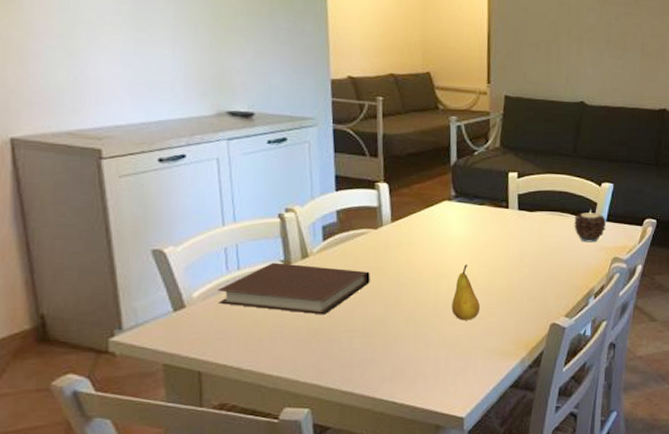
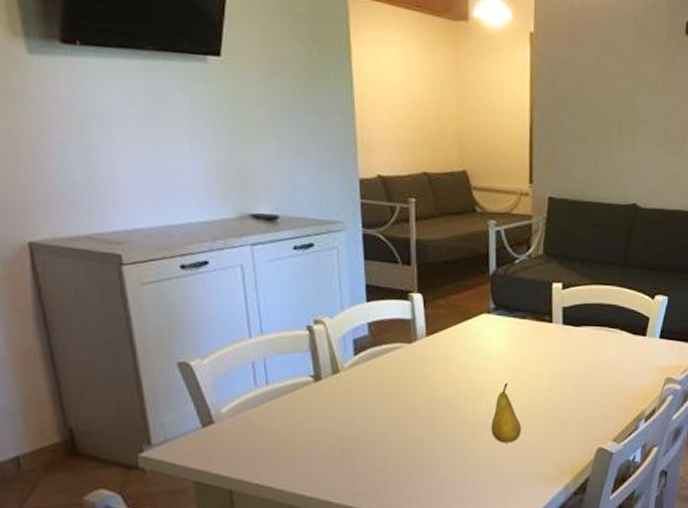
notebook: present [218,262,370,315] -> none [246,378,404,434]
candle: present [574,209,606,243] -> none [624,324,659,361]

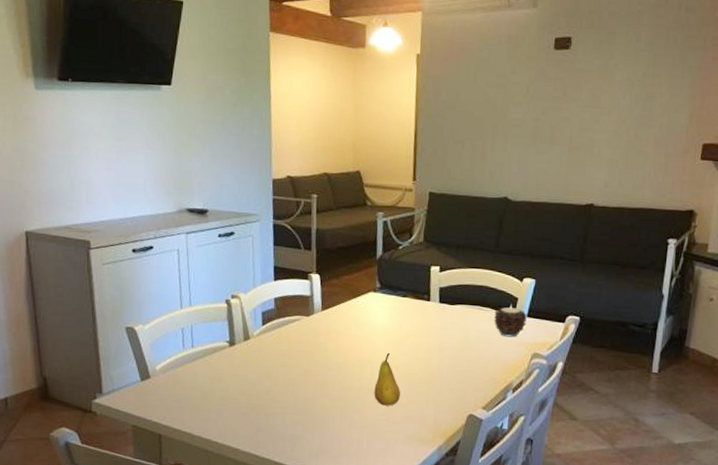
candle: none [624,324,659,361] -> present [494,304,527,338]

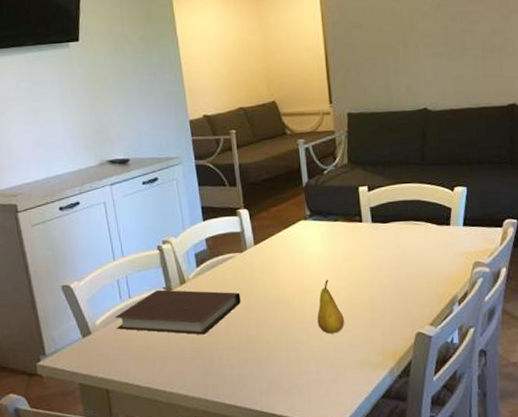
notebook: none [175,343,302,392] -> present [115,289,241,335]
candle: present [494,304,527,338] -> none [429,215,463,249]

